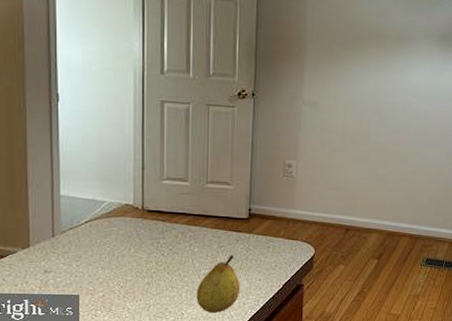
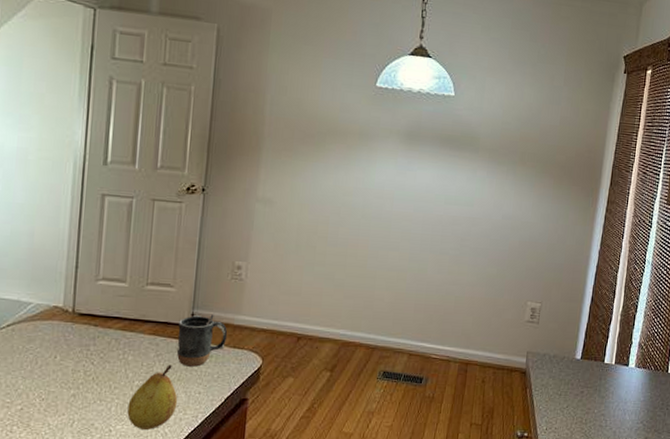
mug: none [237,209,282,257] -> present [176,314,228,367]

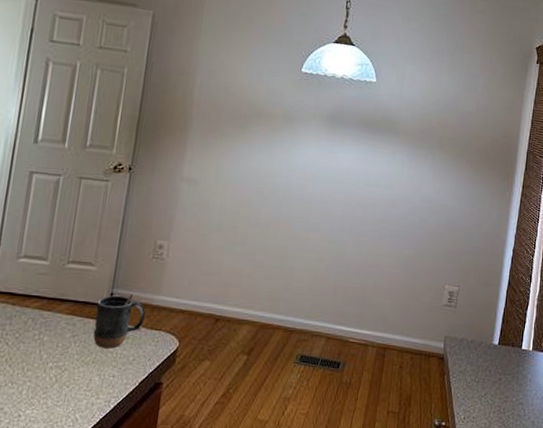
fruit: present [127,364,178,430] -> none [38,346,91,415]

